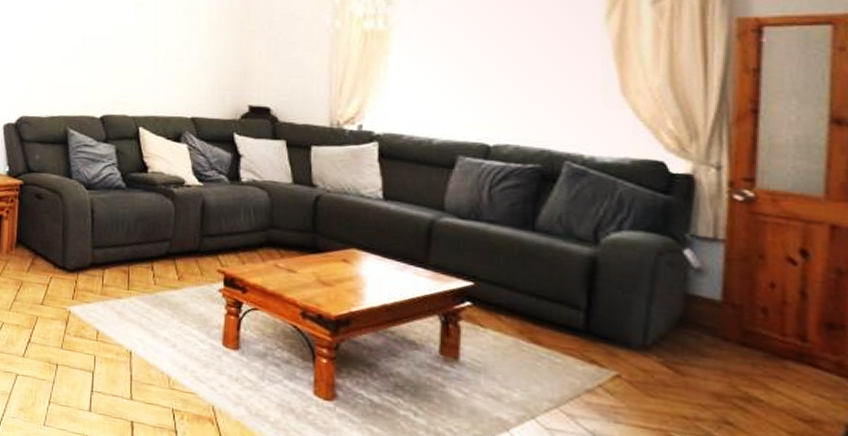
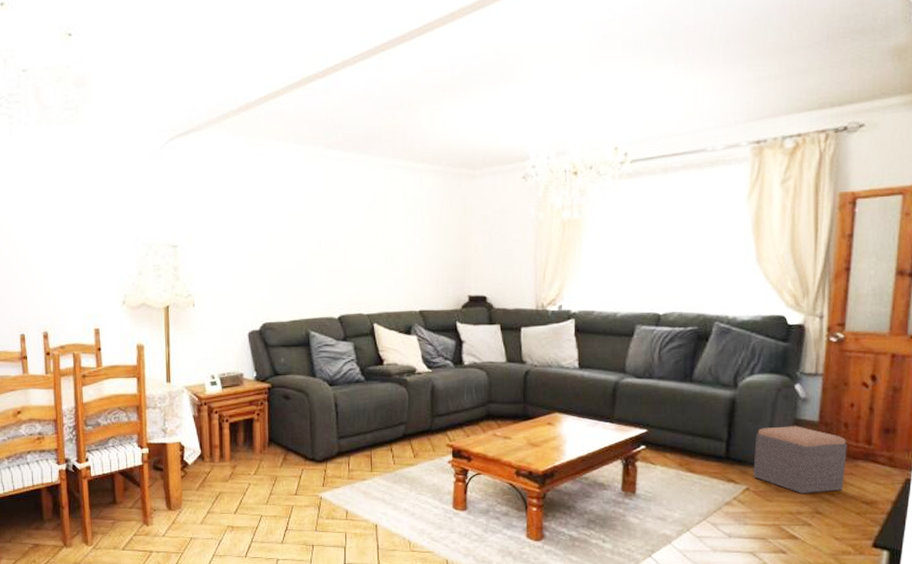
footstool: none [625,299,769,398] -> present [753,426,847,493]

